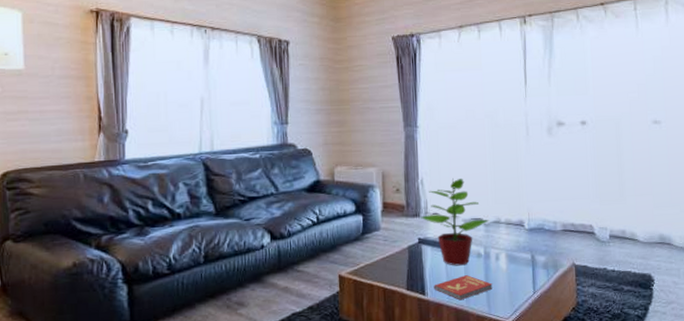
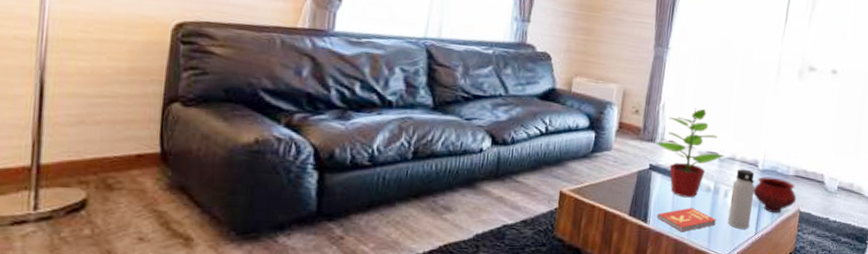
water bottle: none [502,230,526,290] -> present [727,169,755,229]
bowl: none [523,234,570,271] -> present [752,176,797,214]

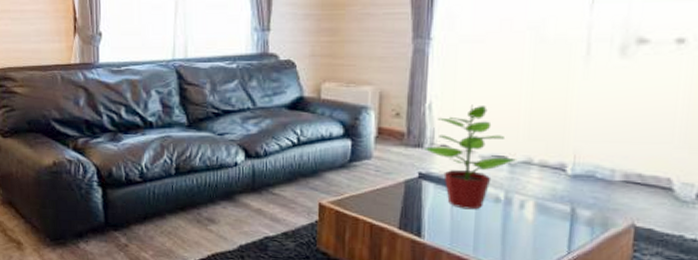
book: present [657,208,716,232] -> none [433,221,511,249]
water bottle: present [727,169,755,229] -> none [527,175,563,247]
bowl: present [752,176,797,214] -> none [560,183,629,229]

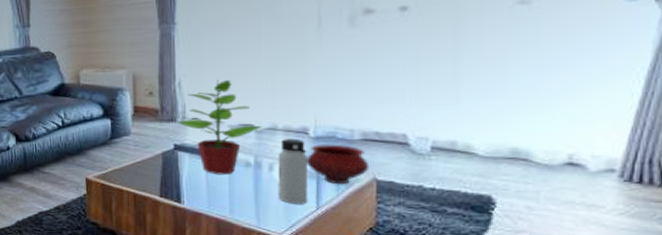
water bottle: none [527,175,563,247] -> present [277,138,307,204]
bowl: none [560,183,629,229] -> present [306,144,370,185]

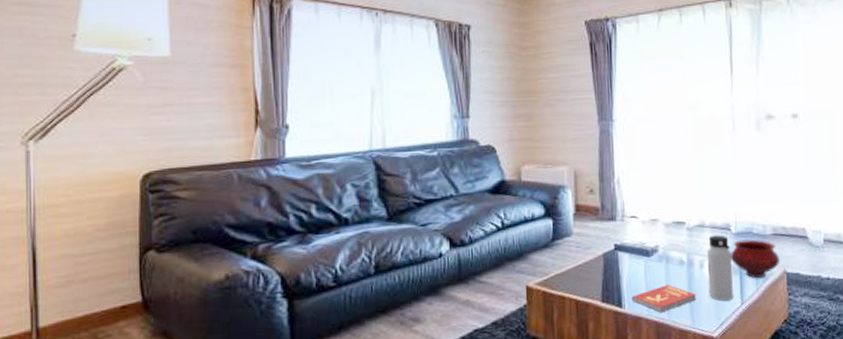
potted plant: present [177,80,263,175] -> none [617,177,693,275]
book: none [191,185,263,211] -> present [632,285,696,313]

